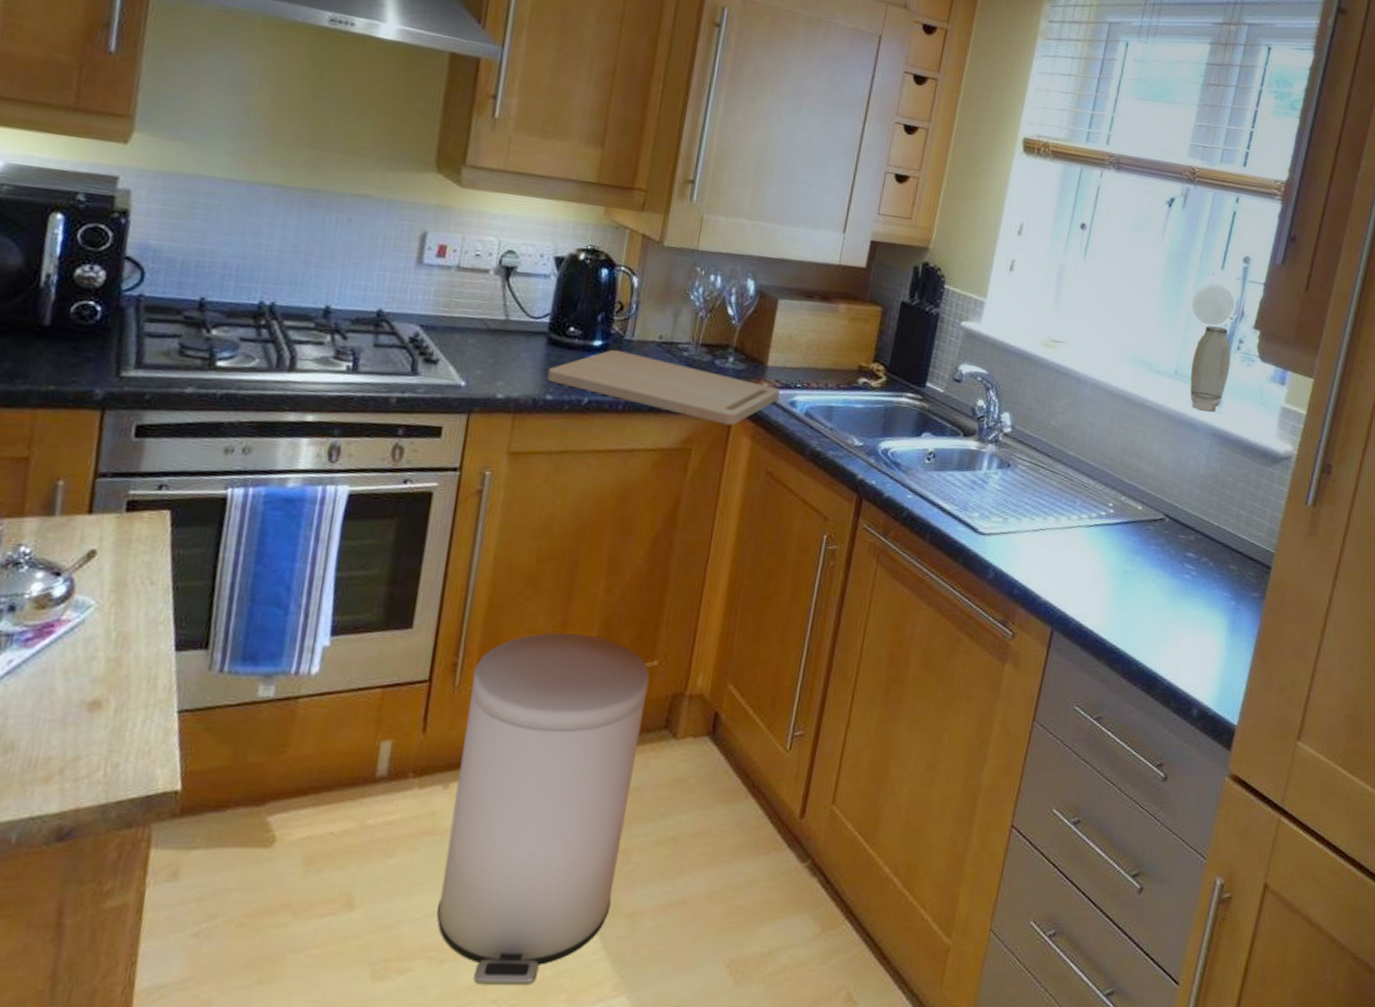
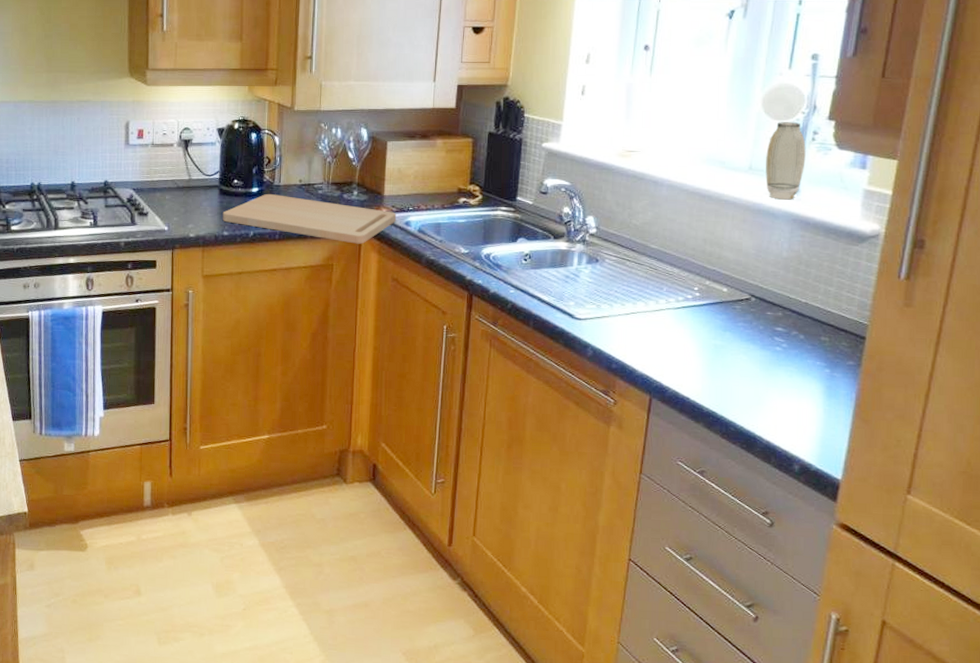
pedal bin: present [437,632,650,986] -> none [195,405,321,657]

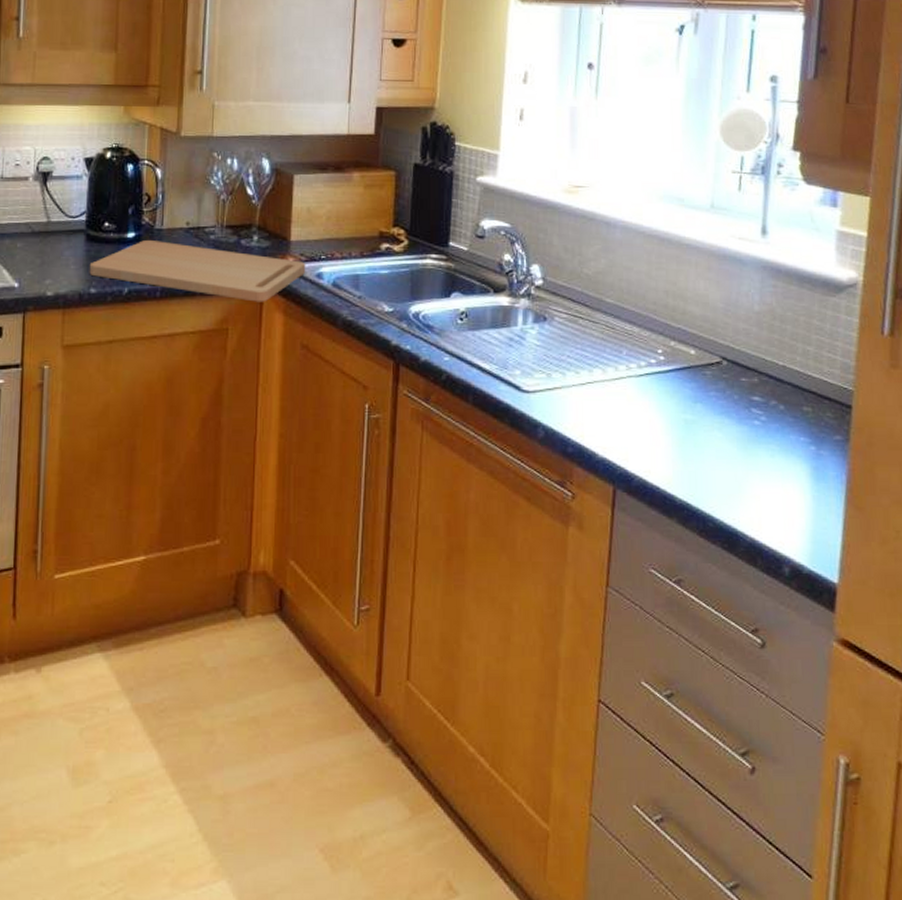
vase: present [766,122,806,200] -> none [728,152,772,243]

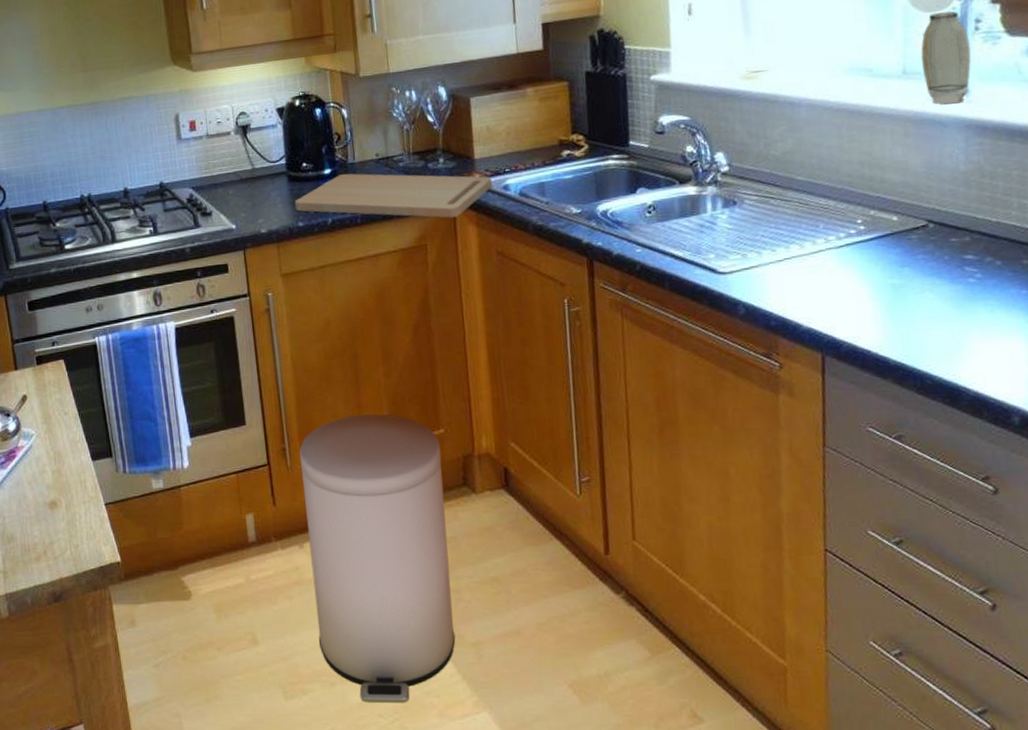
pedal bin: none [43,517,213,869] -> present [299,414,456,704]
vase: none [728,152,772,243] -> present [921,11,971,105]

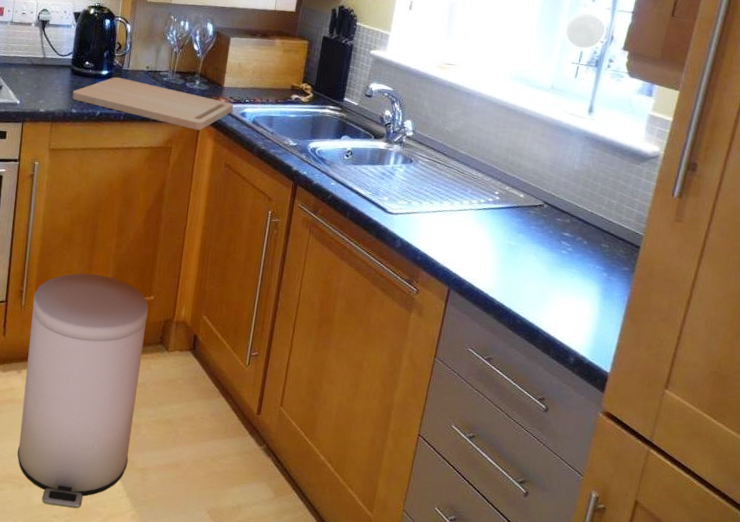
vase: present [921,11,971,105] -> none [565,48,602,119]

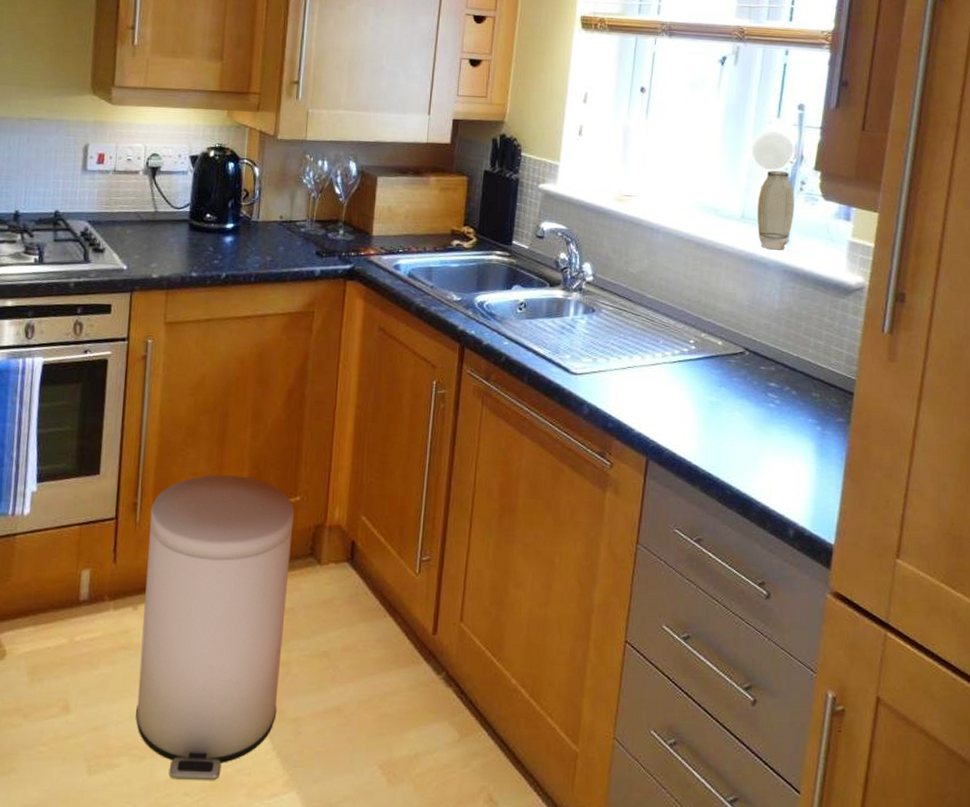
cutting board: present [72,77,234,130] -> none [191,230,386,289]
vase: none [565,48,602,119] -> present [757,170,795,250]

